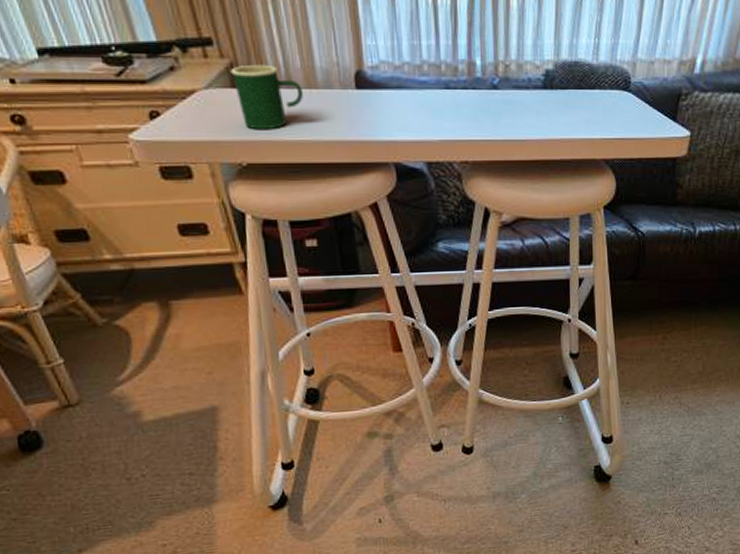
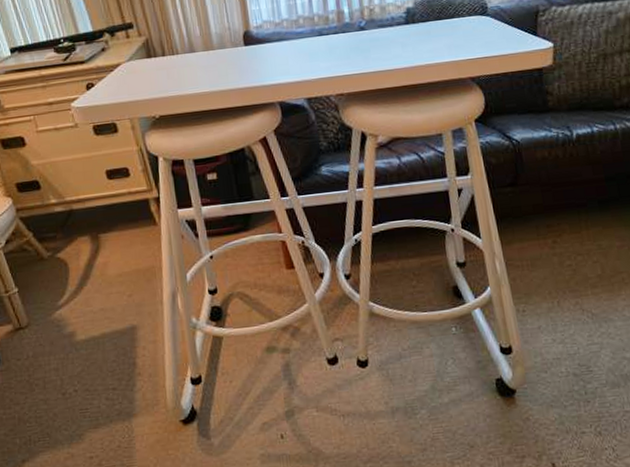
mug: present [230,64,303,130] -> none [146,36,202,89]

